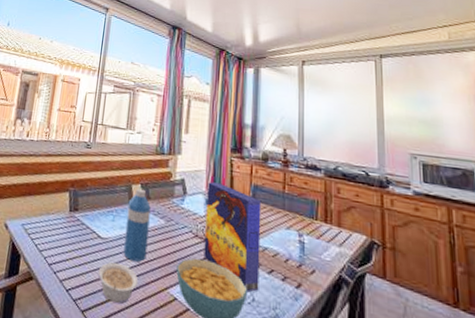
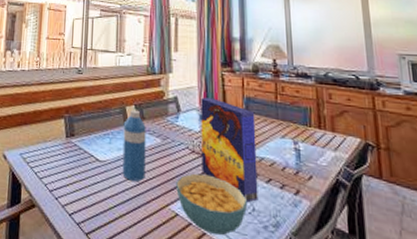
legume: present [97,262,139,304] -> none [99,183,140,224]

